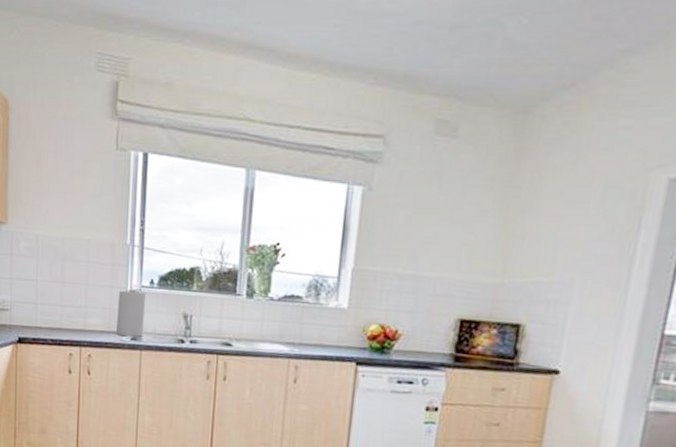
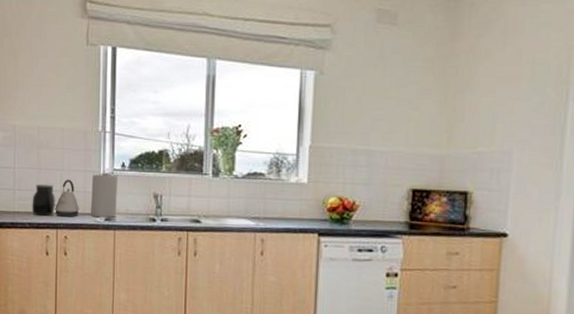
jar: none [55,299,80,333] -> present [32,184,56,217]
kettle: none [79,294,105,335] -> present [55,179,80,217]

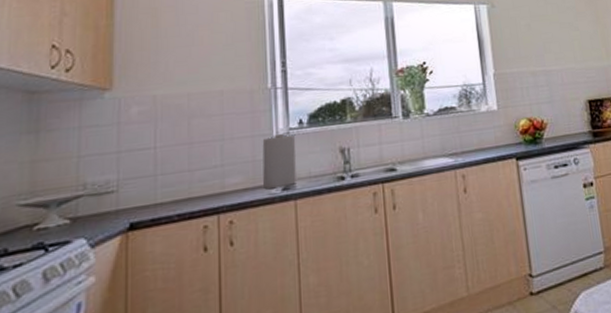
jar: present [32,184,56,217] -> none [182,160,216,203]
kettle: present [55,179,80,217] -> none [214,149,248,198]

